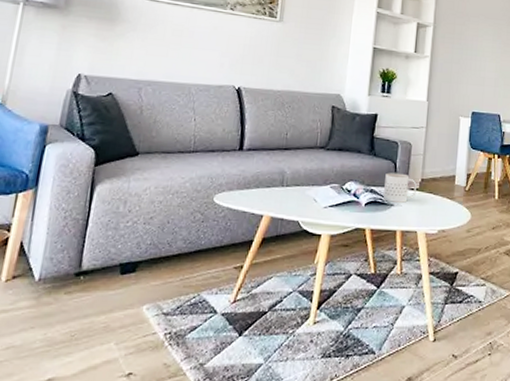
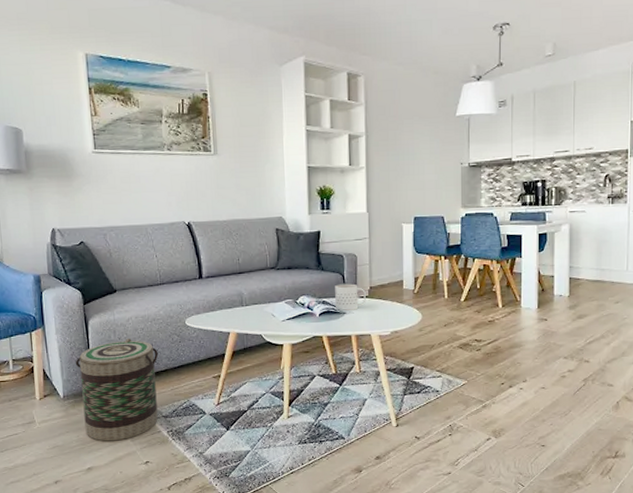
basket: none [56,211,174,343] -> present [75,338,159,442]

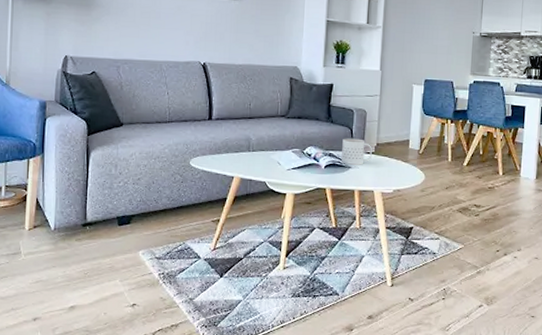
basket: present [75,338,159,442] -> none [71,173,159,280]

